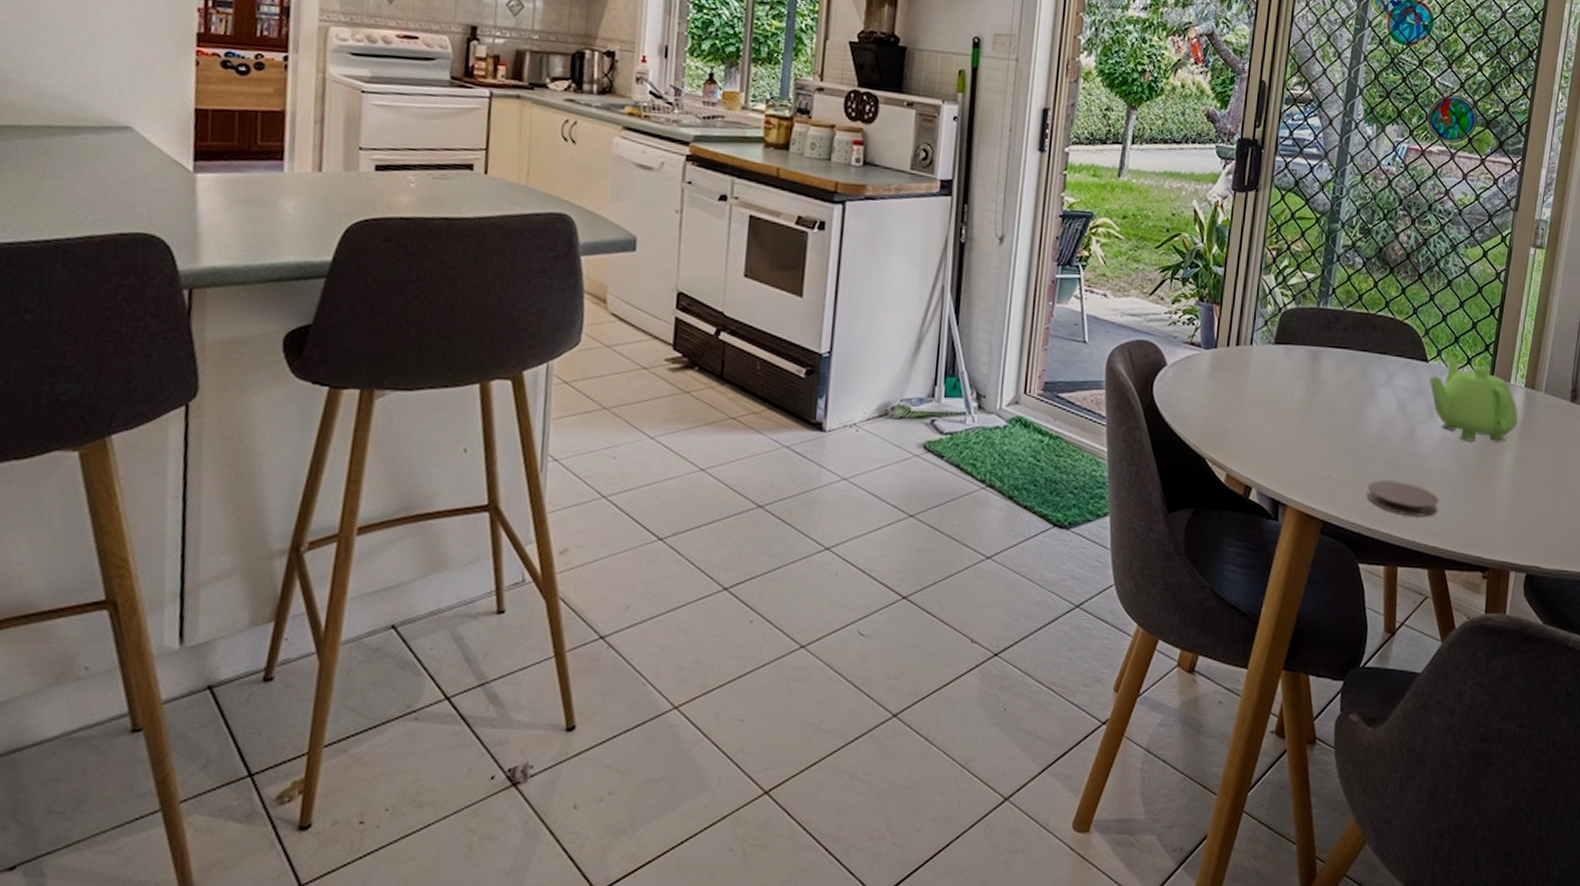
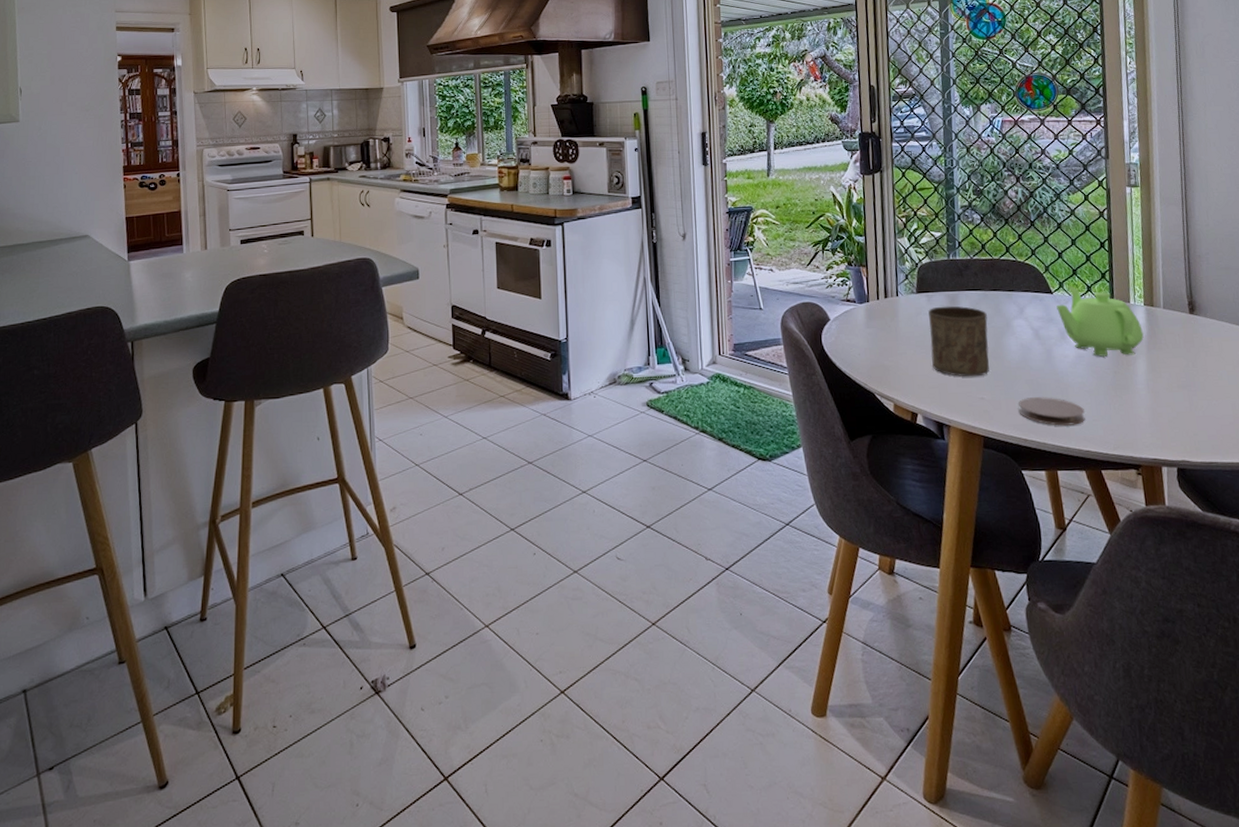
cup: none [1278,363,1351,451] -> present [928,306,990,377]

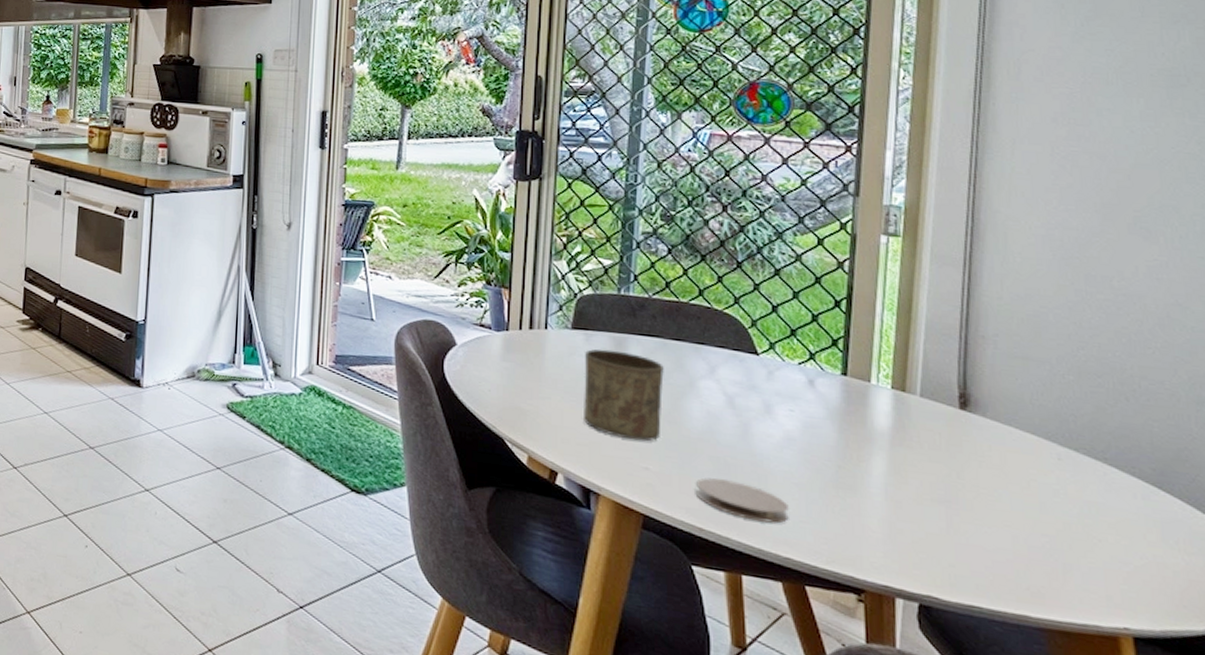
teapot: present [1056,285,1144,358] -> none [763,348,888,450]

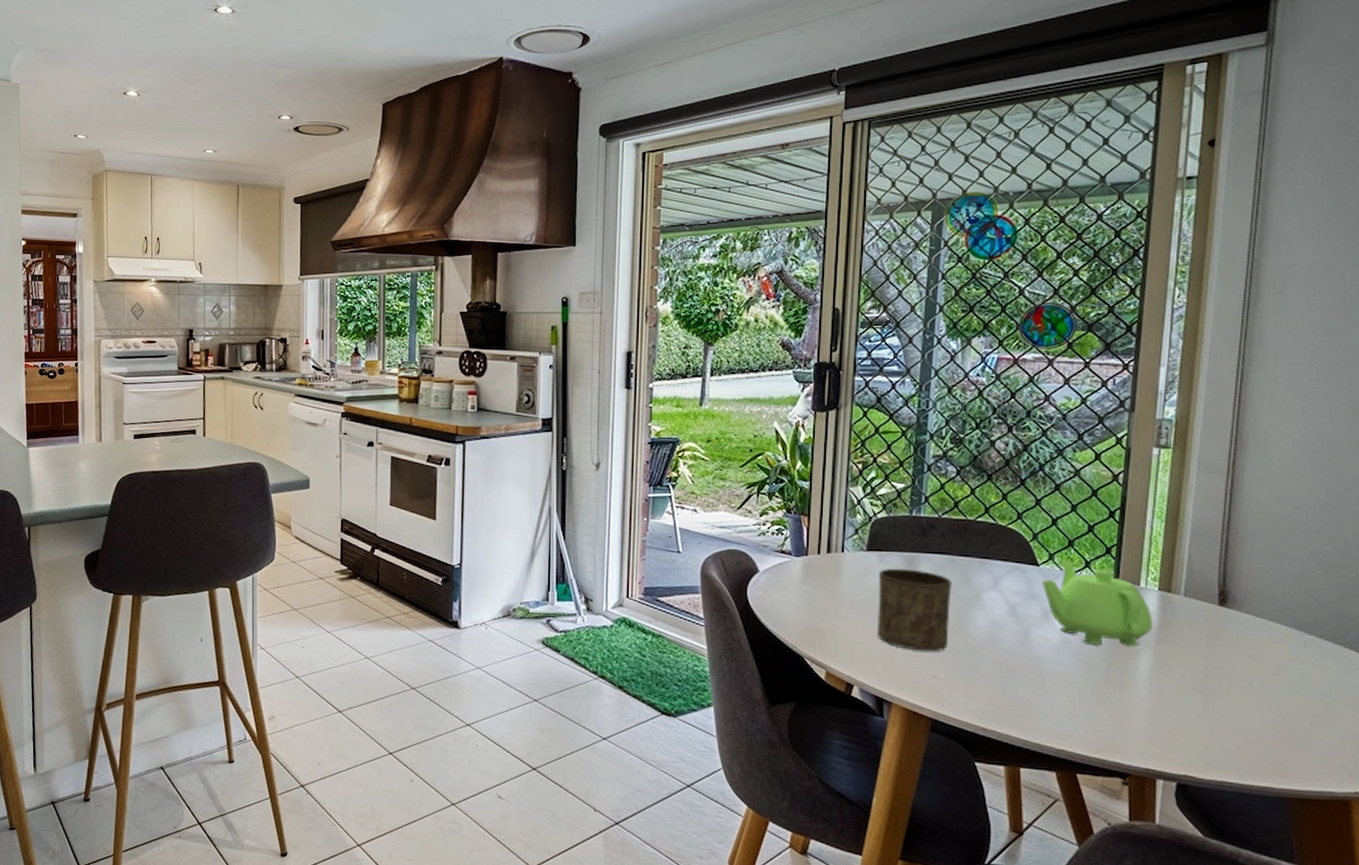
coaster: present [695,477,789,524] -> none [979,682,1063,719]
teapot: none [763,348,888,450] -> present [1042,558,1154,647]

